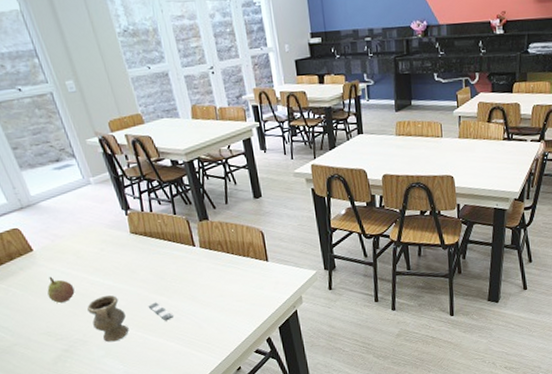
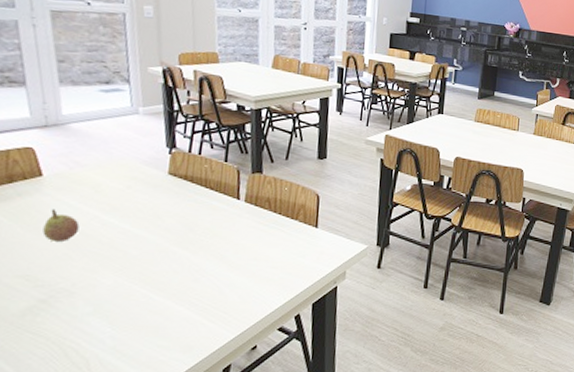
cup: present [87,294,173,342] -> none [88,240,192,297]

